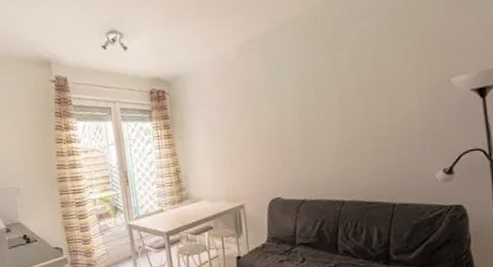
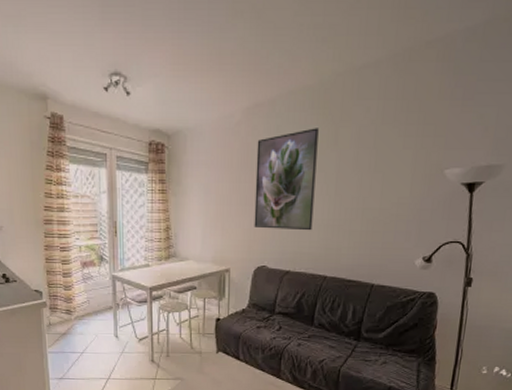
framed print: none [255,55,323,161] -> present [254,128,319,231]

